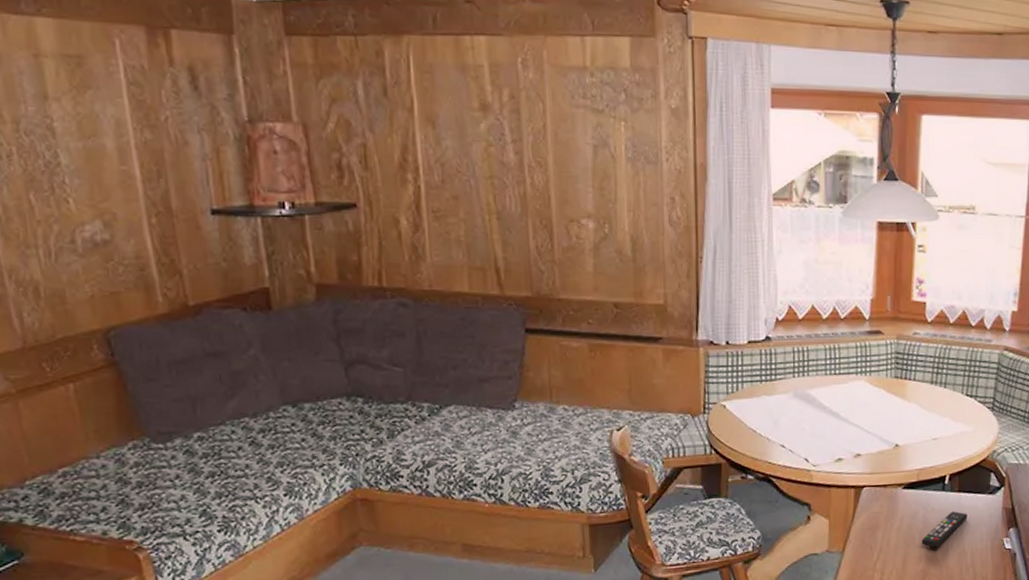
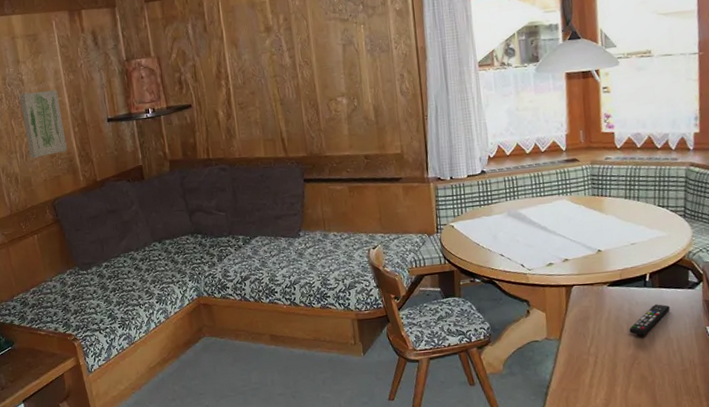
wall art: none [46,151,137,260] -> present [19,89,68,159]

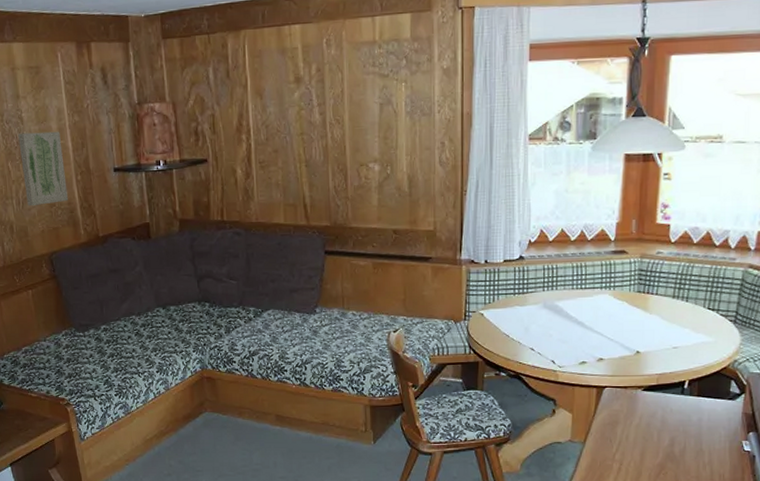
remote control: present [629,304,670,335] -> none [659,413,706,445]

